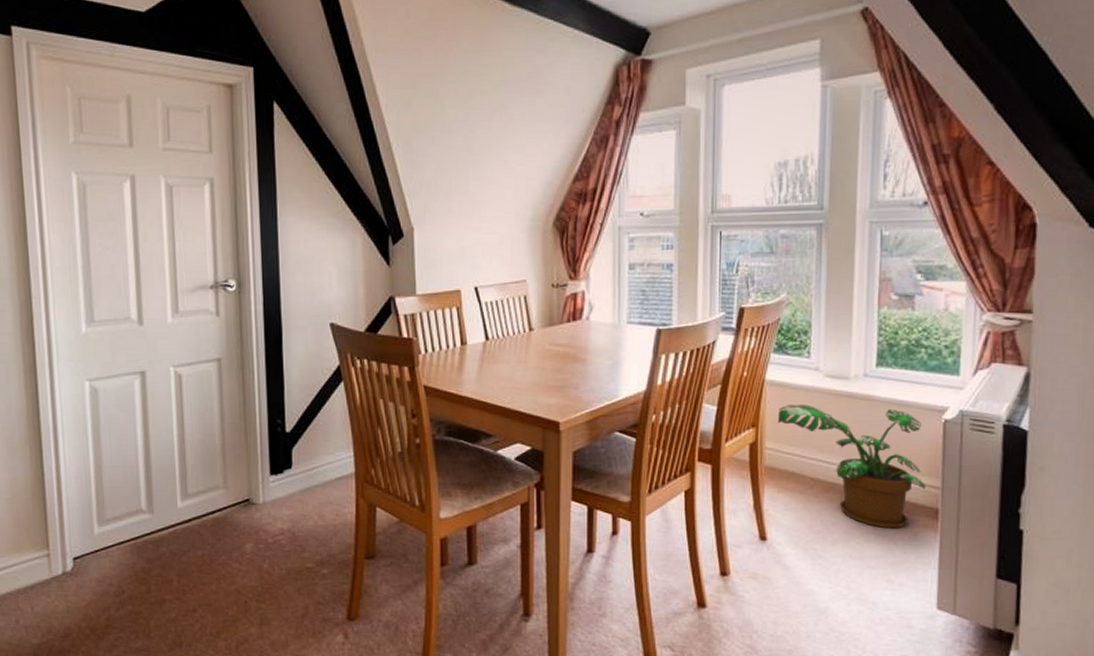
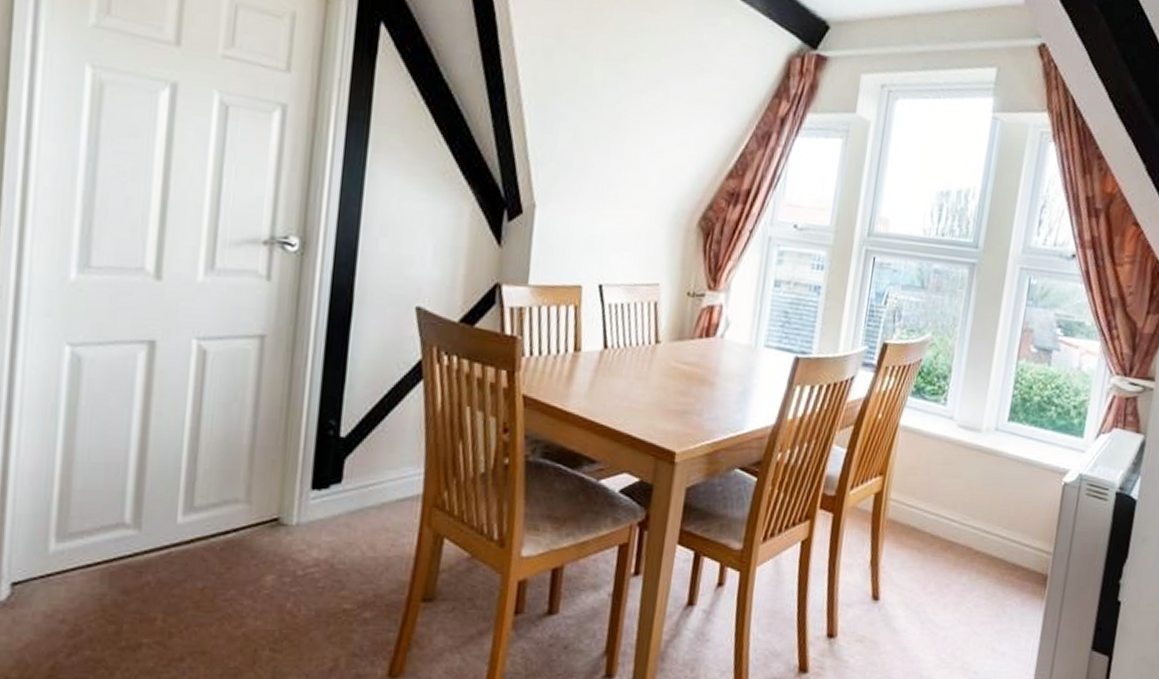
potted plant: present [778,405,926,529] -> none [906,454,1043,594]

